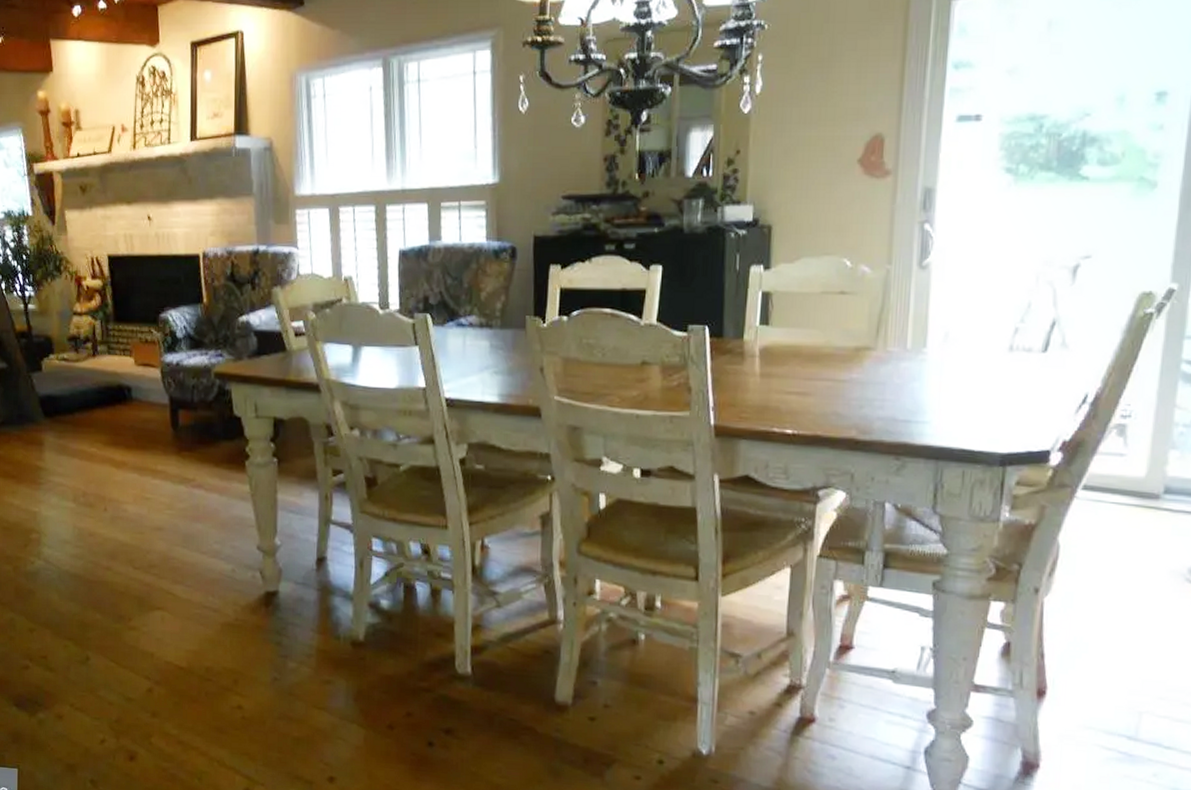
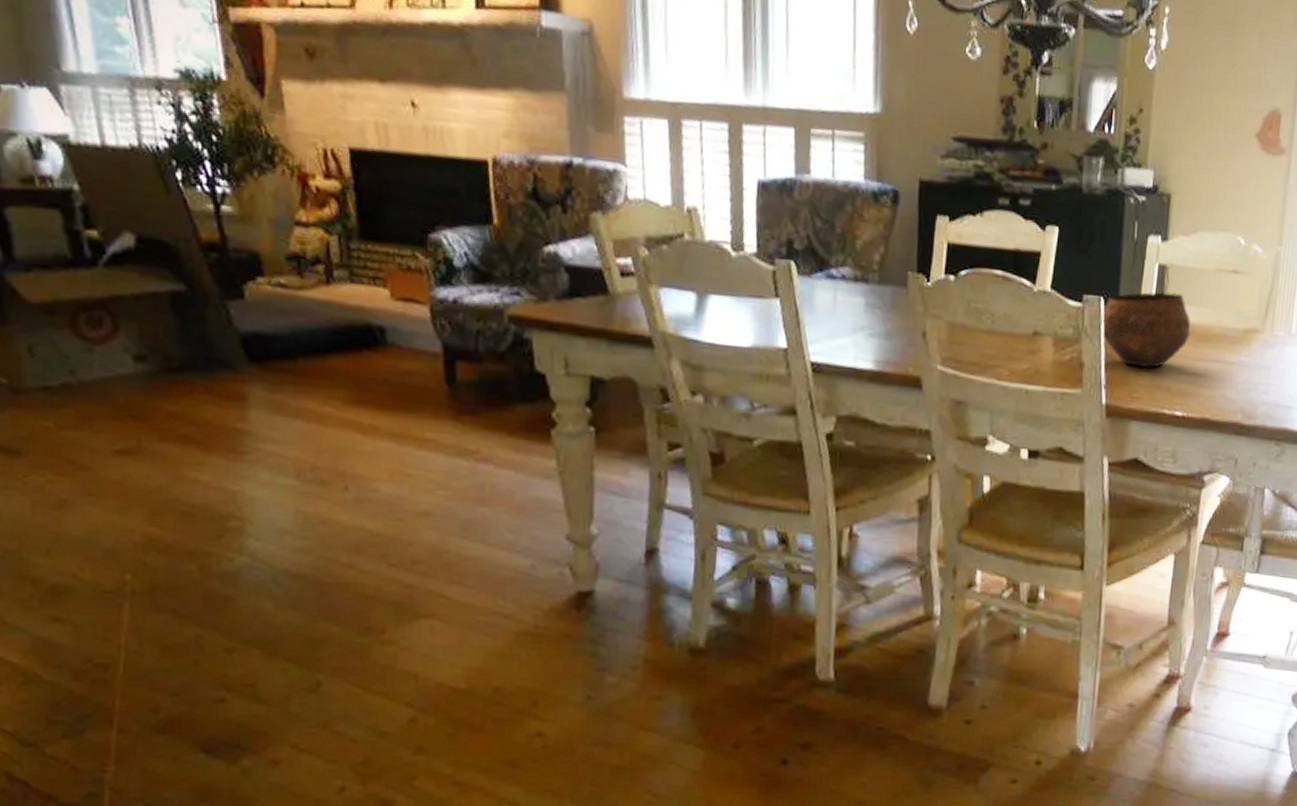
bowl: none [706,317,798,389] -> present [1101,292,1191,368]

